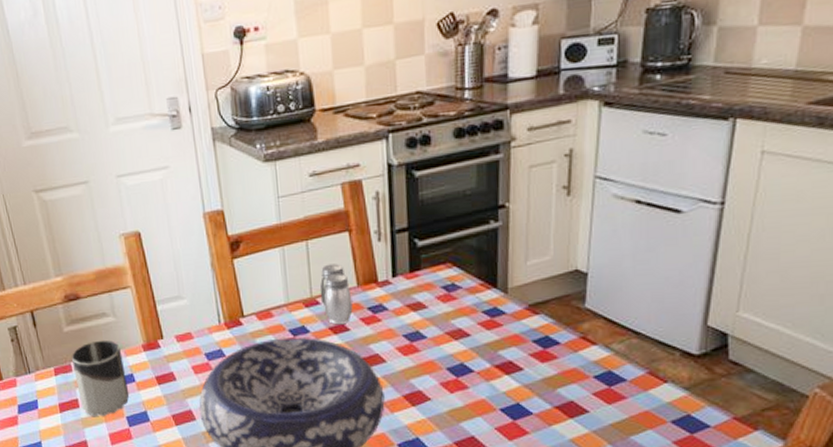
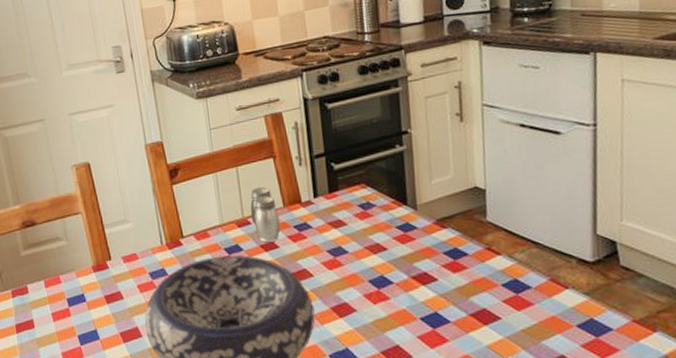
cup: present [72,340,129,417] -> none [28,262,81,337]

